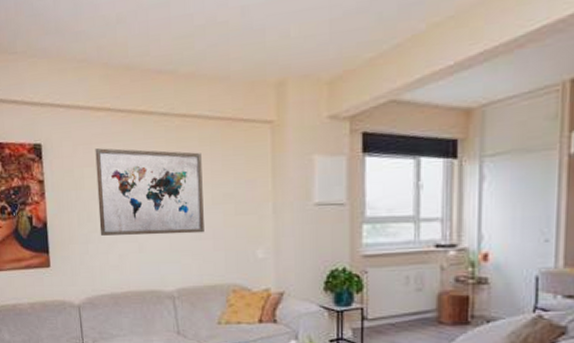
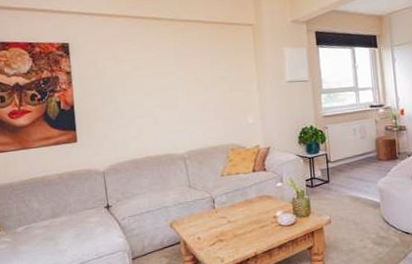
wall art: present [95,148,204,236] -> none [115,45,207,114]

